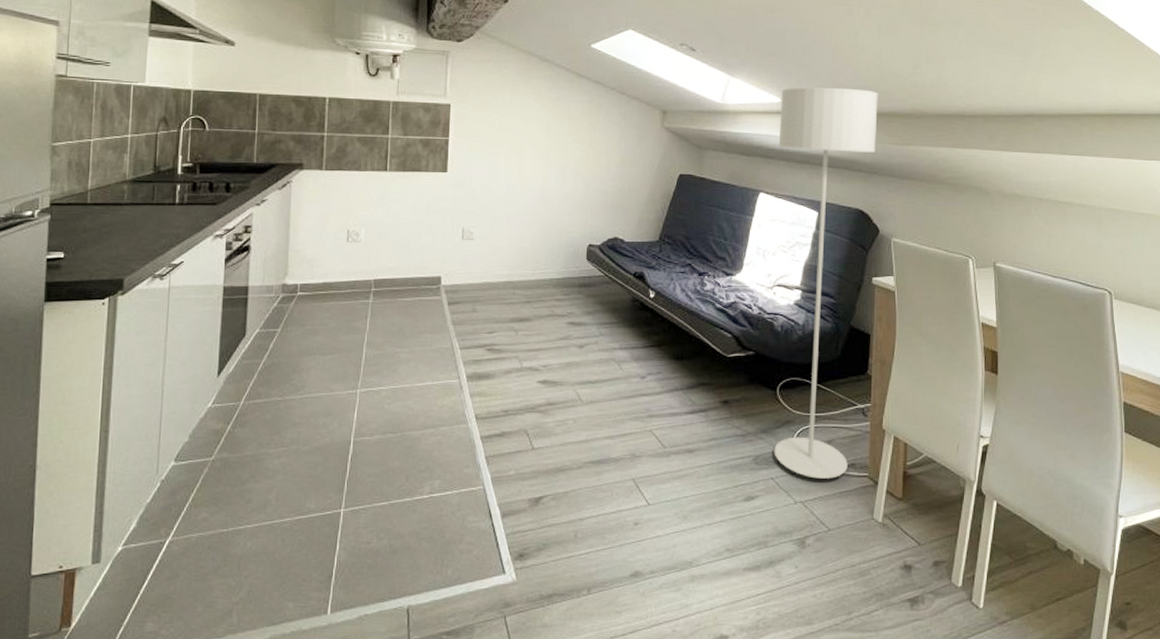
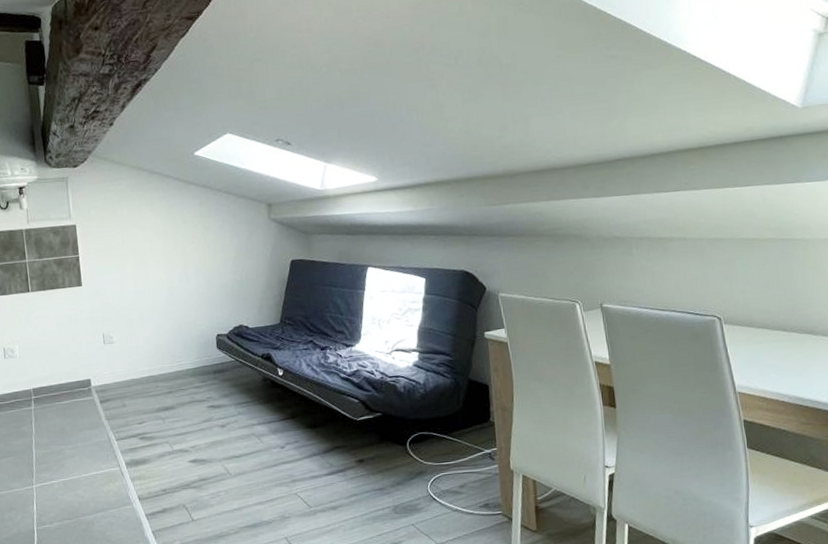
floor lamp: present [774,87,878,479] -> none [376,157,482,521]

